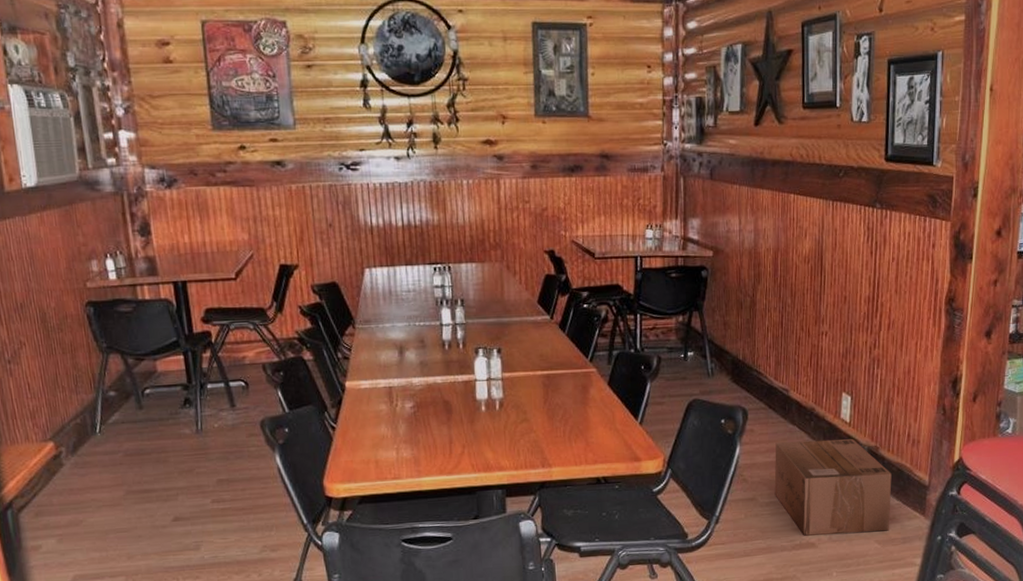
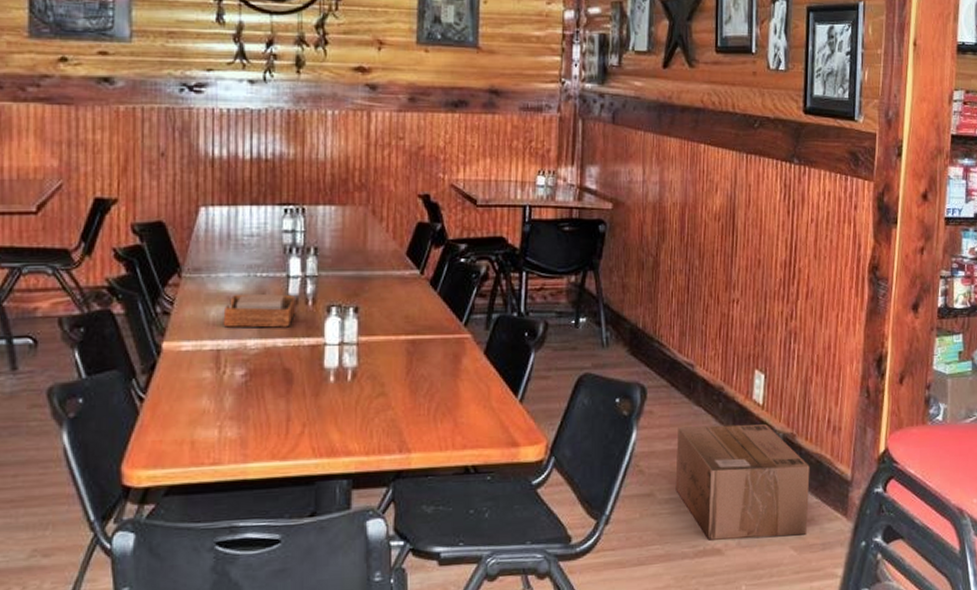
napkin holder: none [391,339,450,369] -> present [223,293,297,328]

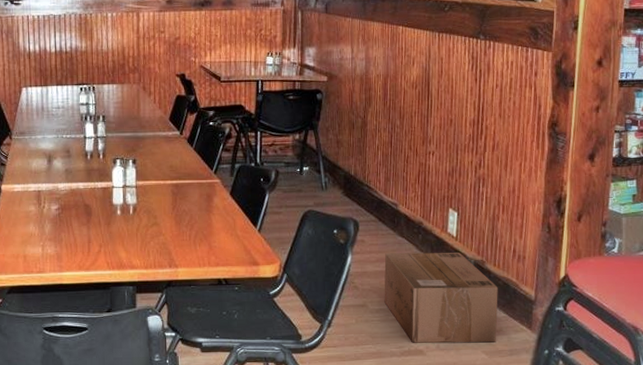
napkin holder: present [223,293,297,328] -> none [41,150,92,175]

